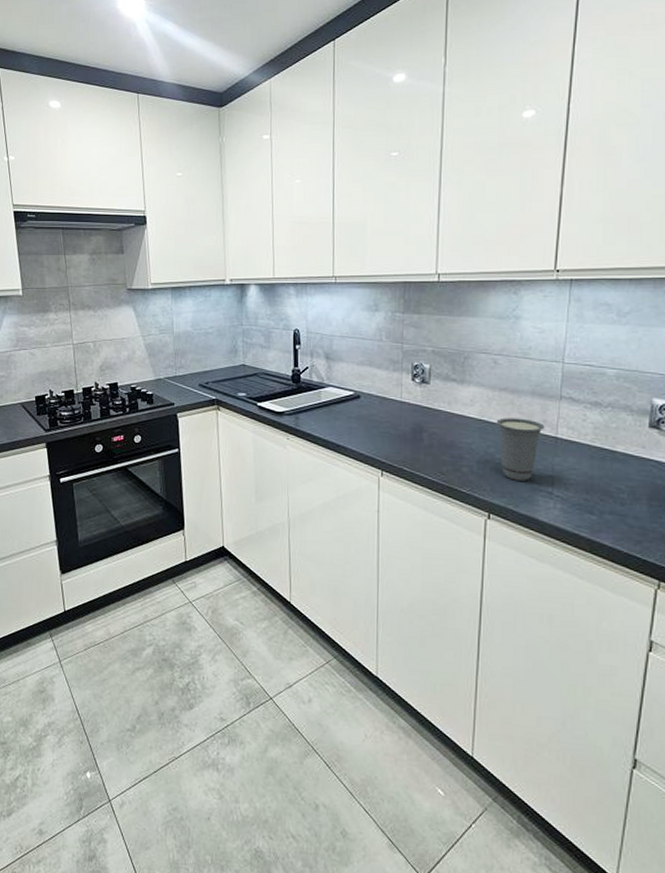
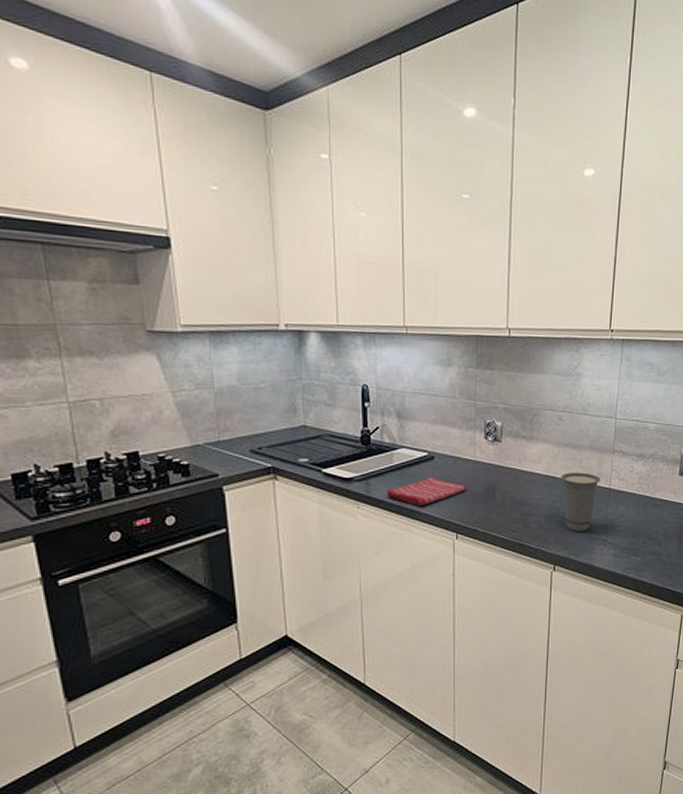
dish towel: none [314,414,393,442] -> present [386,477,467,507]

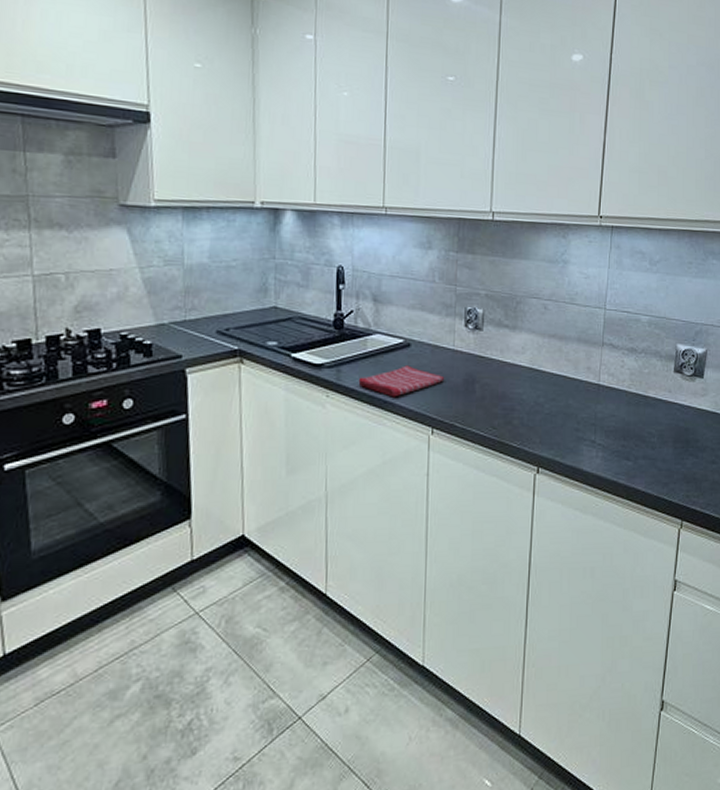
cup: present [561,472,601,532] -> none [545,365,589,431]

